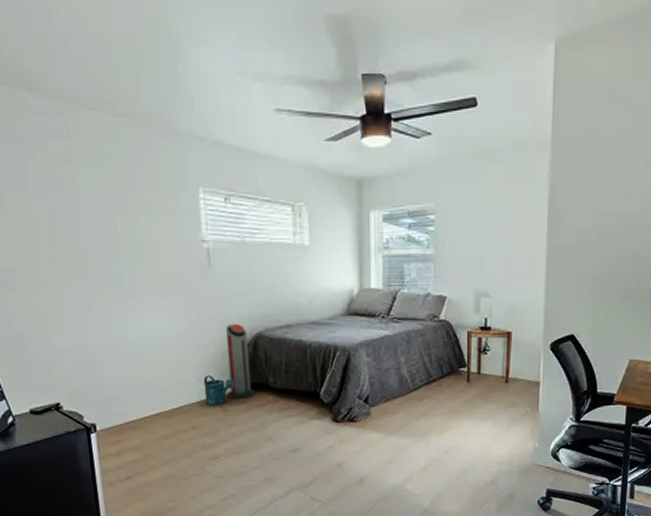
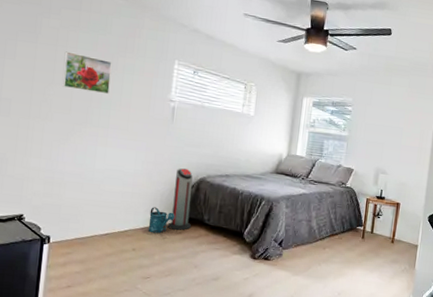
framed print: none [62,197,126,245] -> present [62,51,112,95]

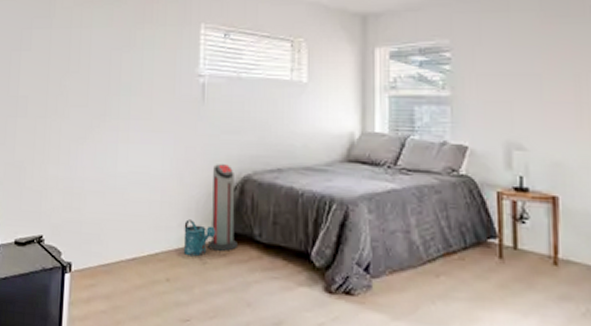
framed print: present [62,51,112,95] -> none [78,32,130,78]

